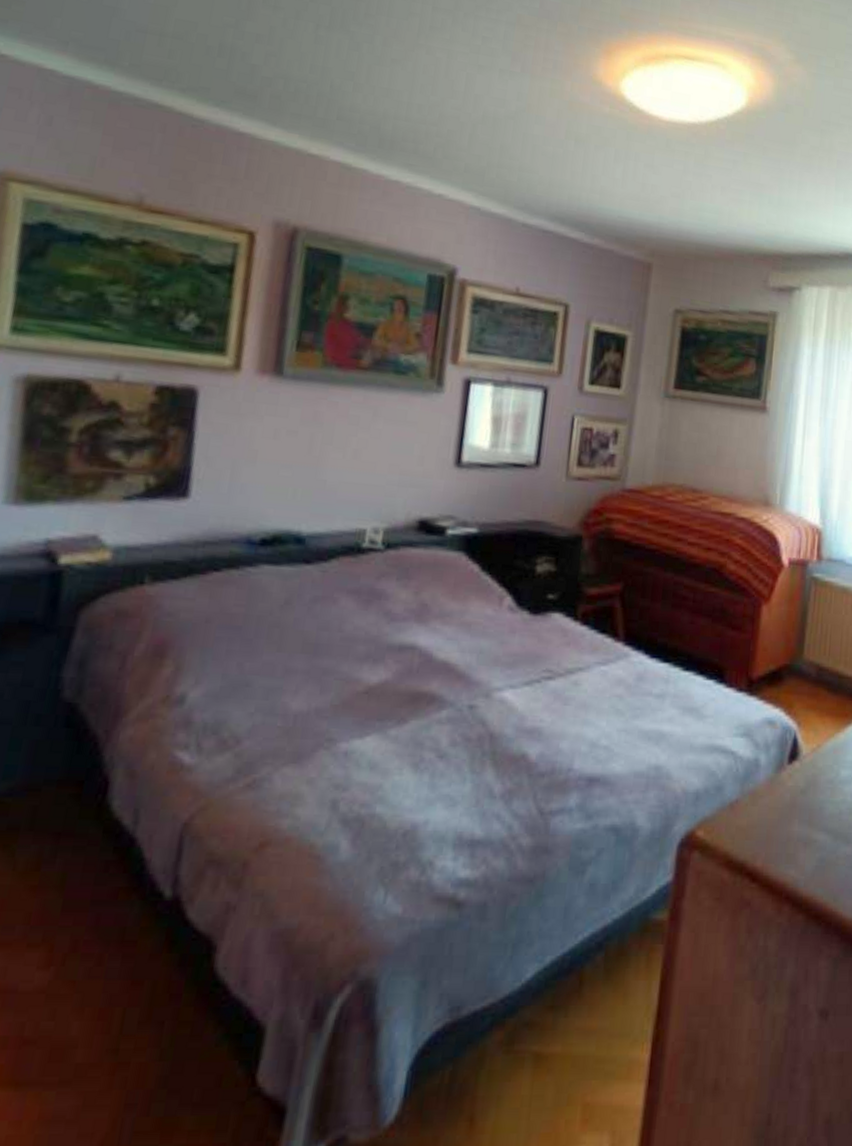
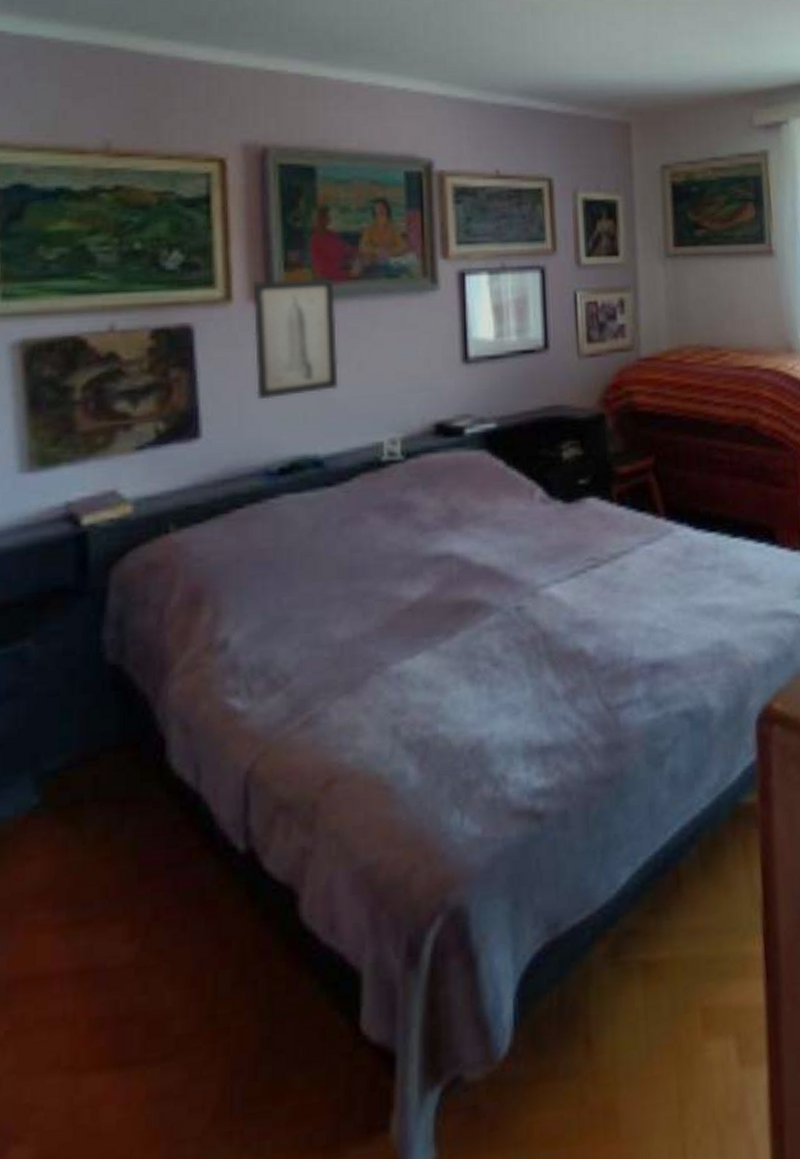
wall art: none [250,356,344,473] -> present [252,279,339,400]

